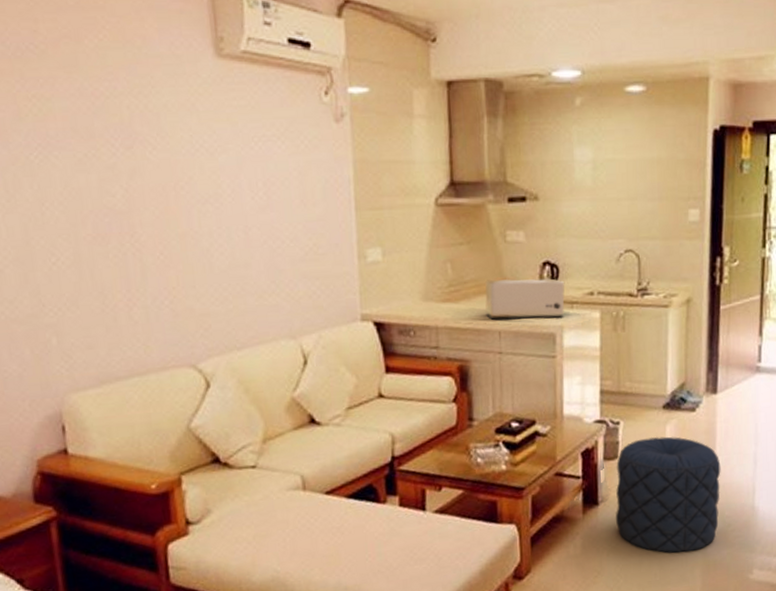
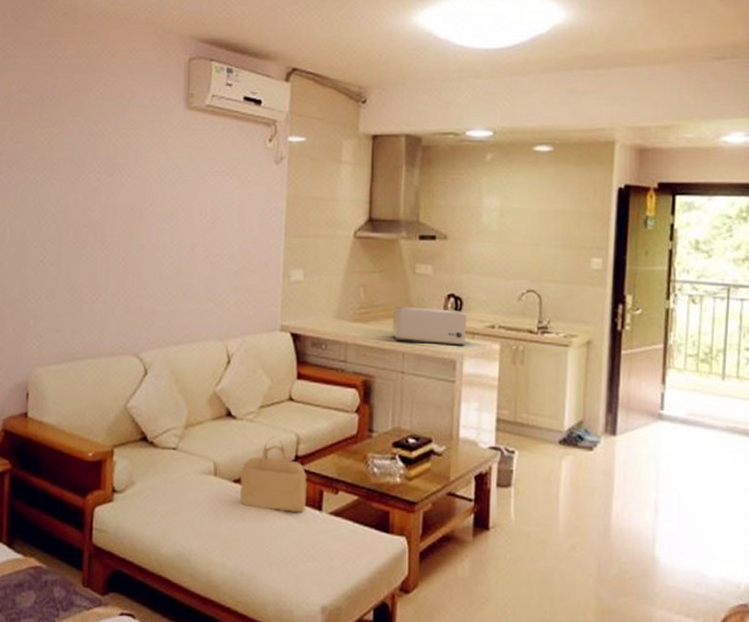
handbag: none [332,439,409,518] -> present [239,436,308,512]
pouf: present [615,436,721,553] -> none [505,470,619,594]

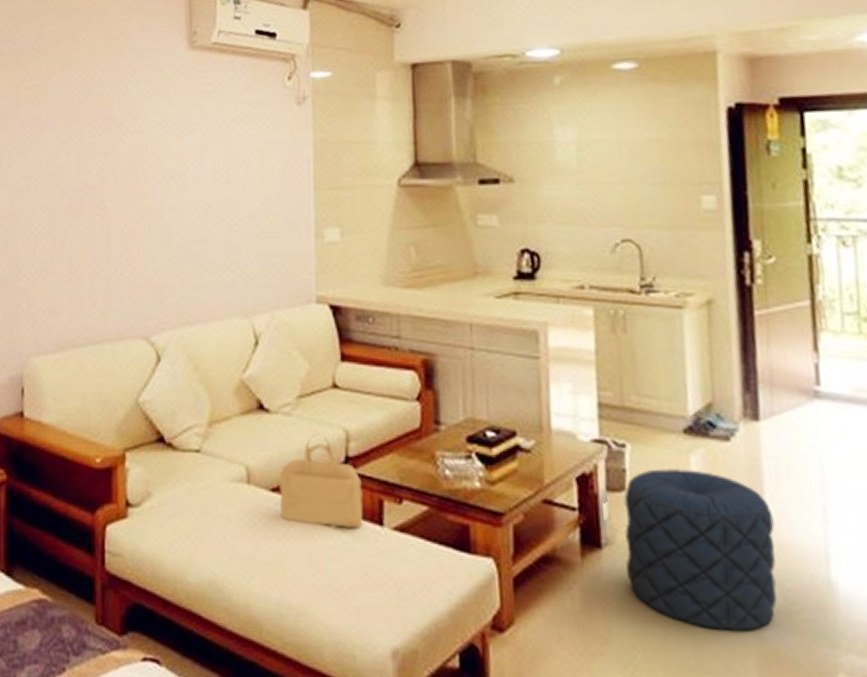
toaster: present [392,305,467,347] -> none [453,266,549,314]
pouf: none [505,470,619,594] -> present [624,469,778,632]

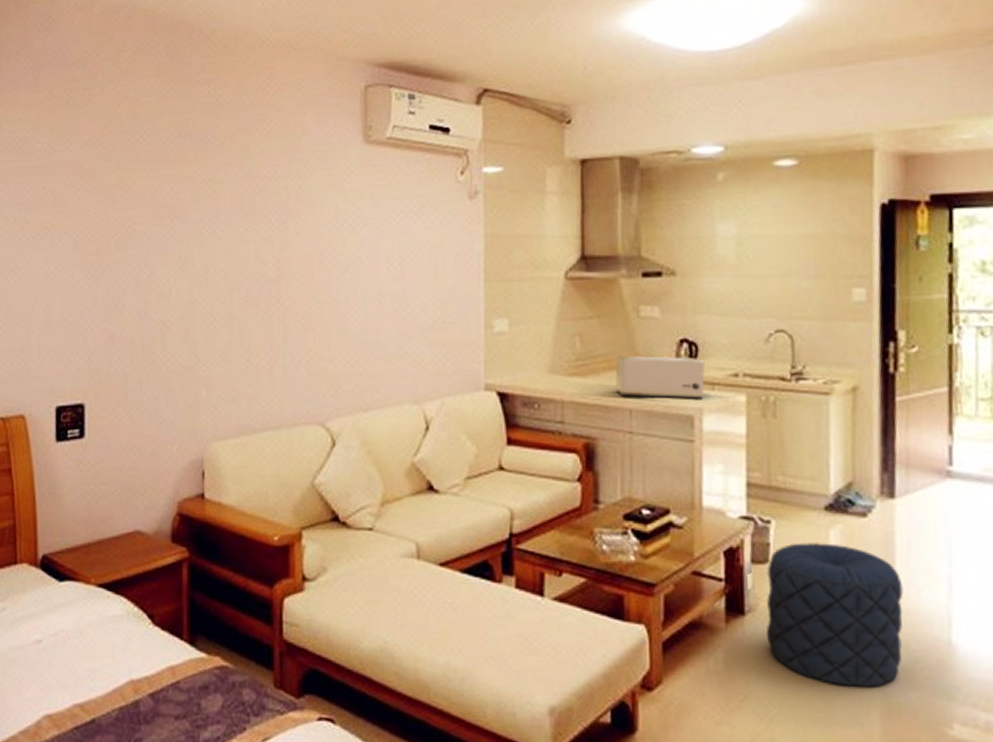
handbag: present [278,433,364,528] -> none [446,512,526,599]
toaster: none [453,266,549,314] -> present [615,355,705,400]

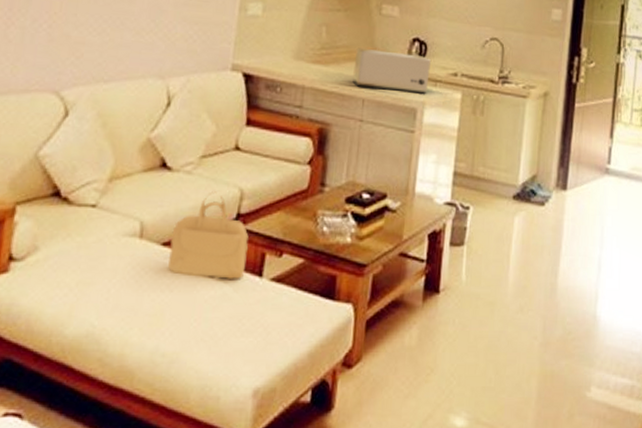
handbag: none [446,512,526,599] -> present [168,191,249,279]
pouf: present [765,543,903,688] -> none [455,227,565,358]

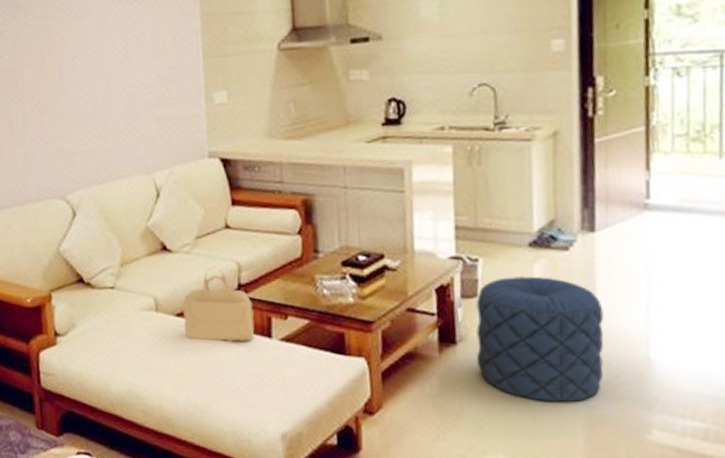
toaster: present [352,47,431,95] -> none [329,114,413,156]
pouf: none [455,227,565,358] -> present [476,276,604,403]

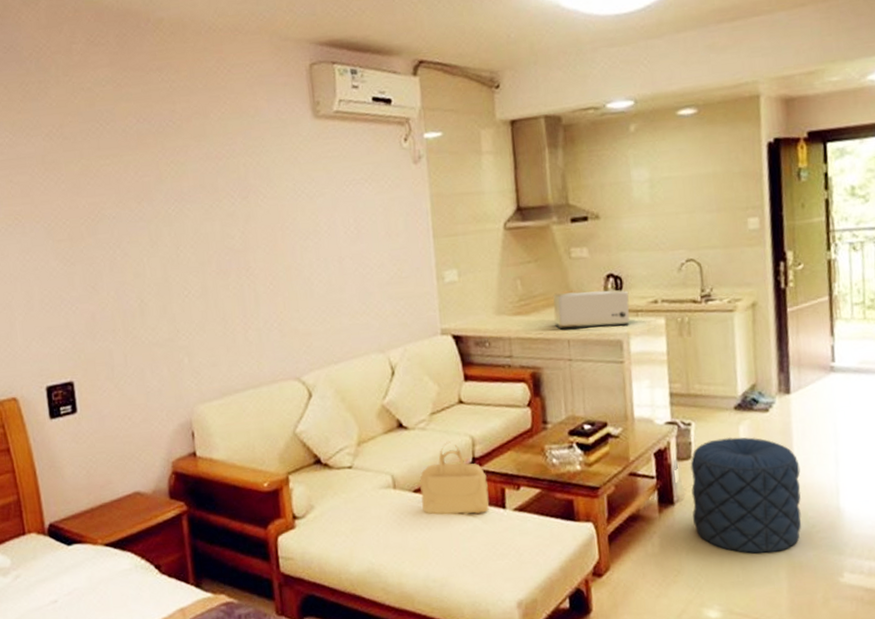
toaster: none [329,114,413,156] -> present [553,289,630,330]

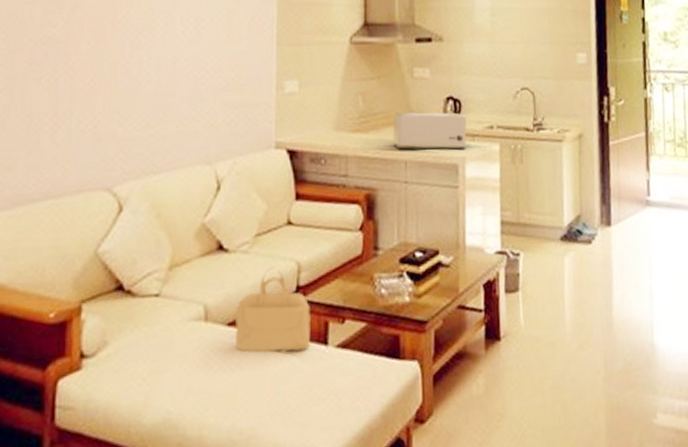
pouf: present [690,437,802,554] -> none [517,269,620,394]

